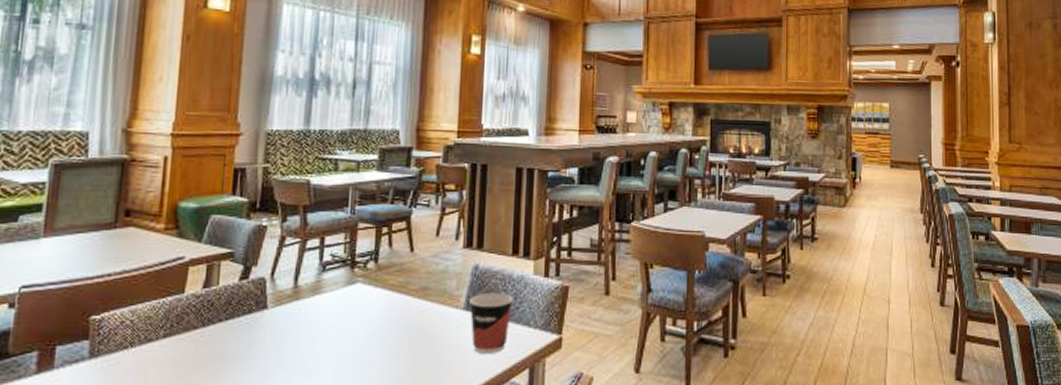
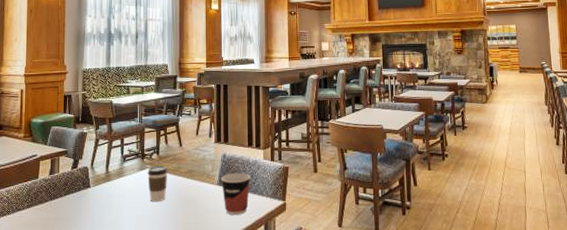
coffee cup: none [358,279,391,333] -> present [147,165,168,202]

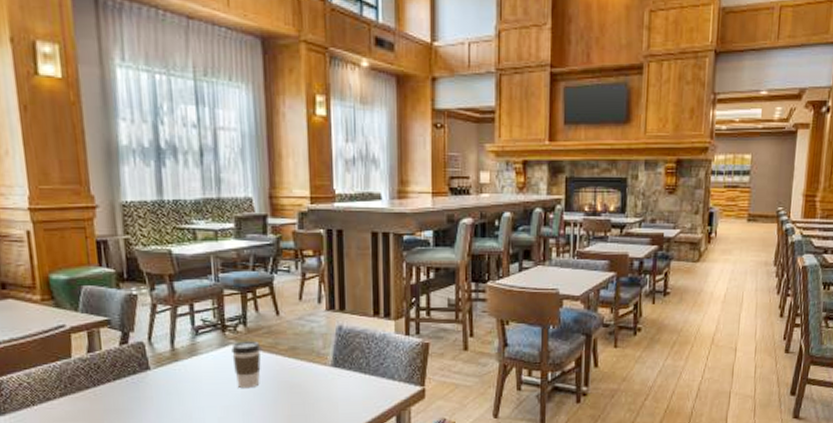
cup: present [220,172,251,215] -> none [335,350,377,404]

